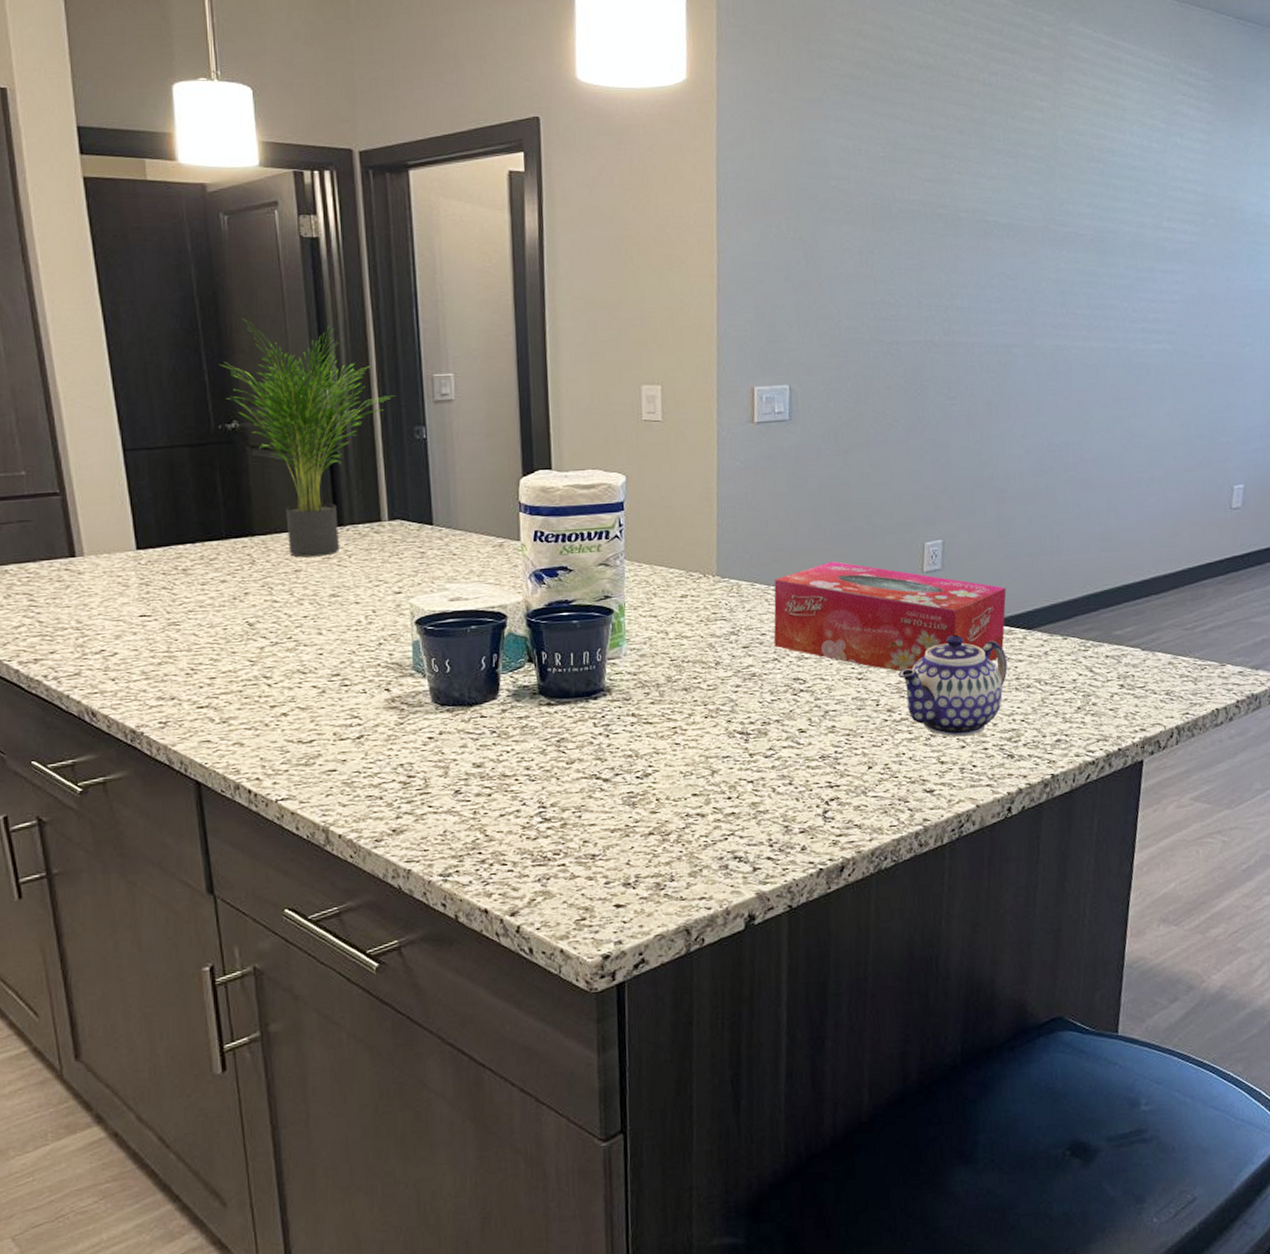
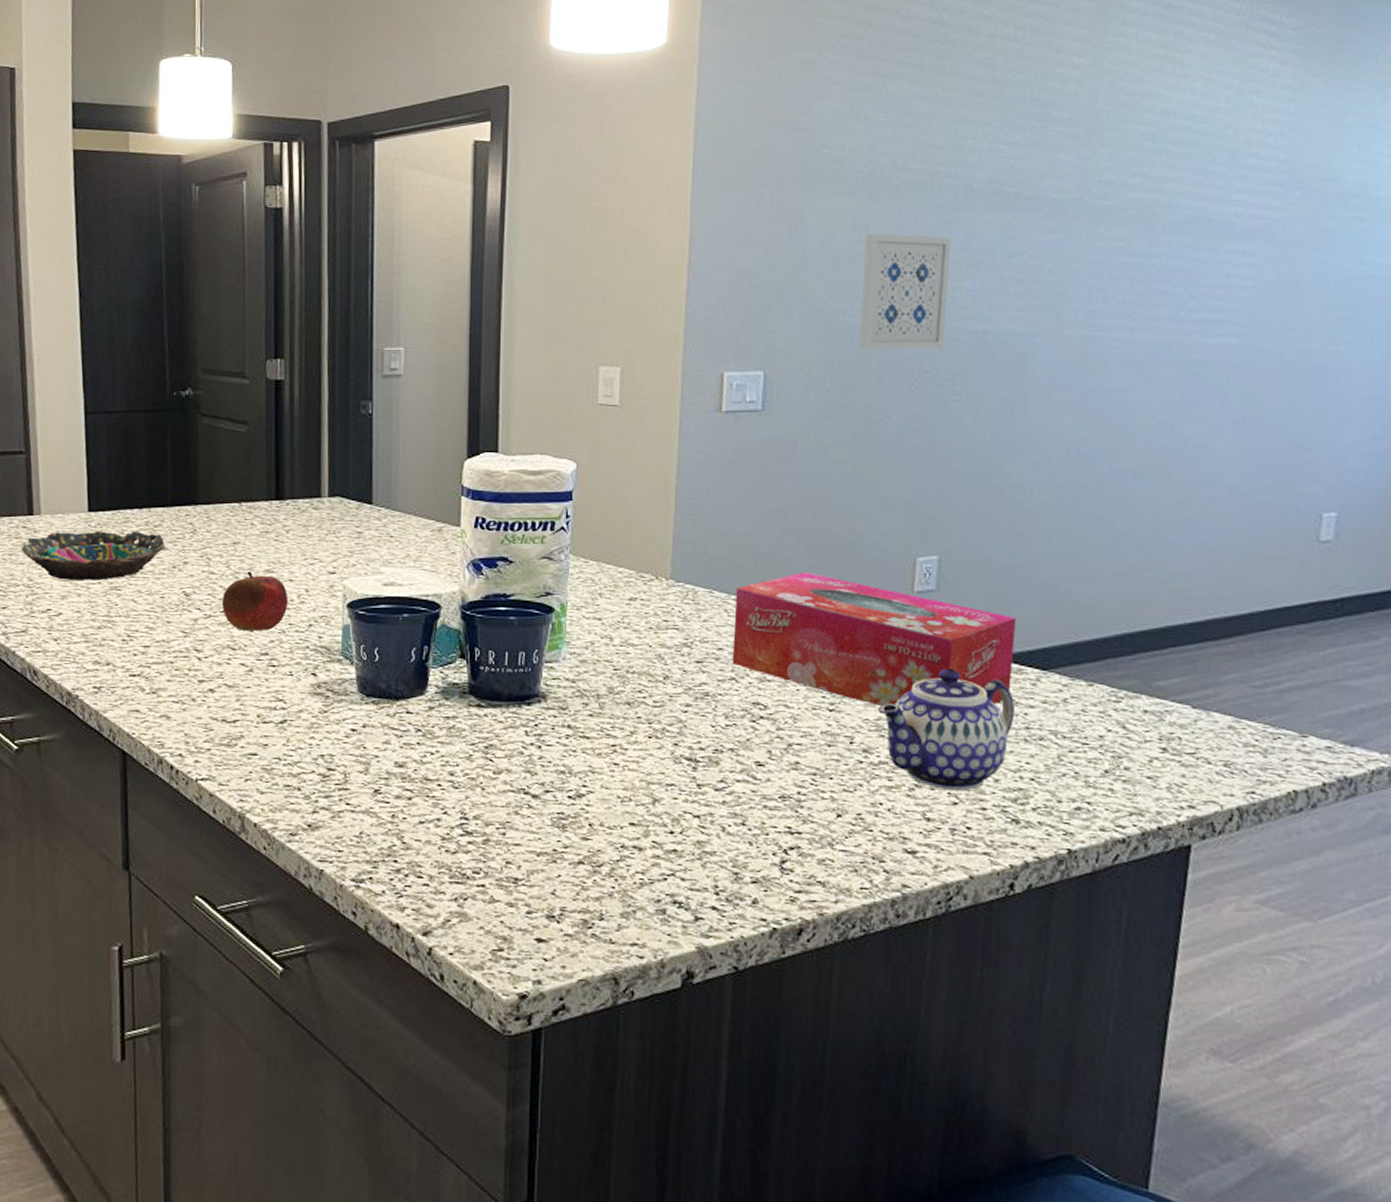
bowl: none [65,565,225,620] -> present [21,531,166,581]
potted plant: present [222,318,389,558] -> none [182,287,339,530]
fruit: none [287,596,356,656] -> present [221,571,289,632]
wall art: none [869,258,944,363] -> present [858,233,952,350]

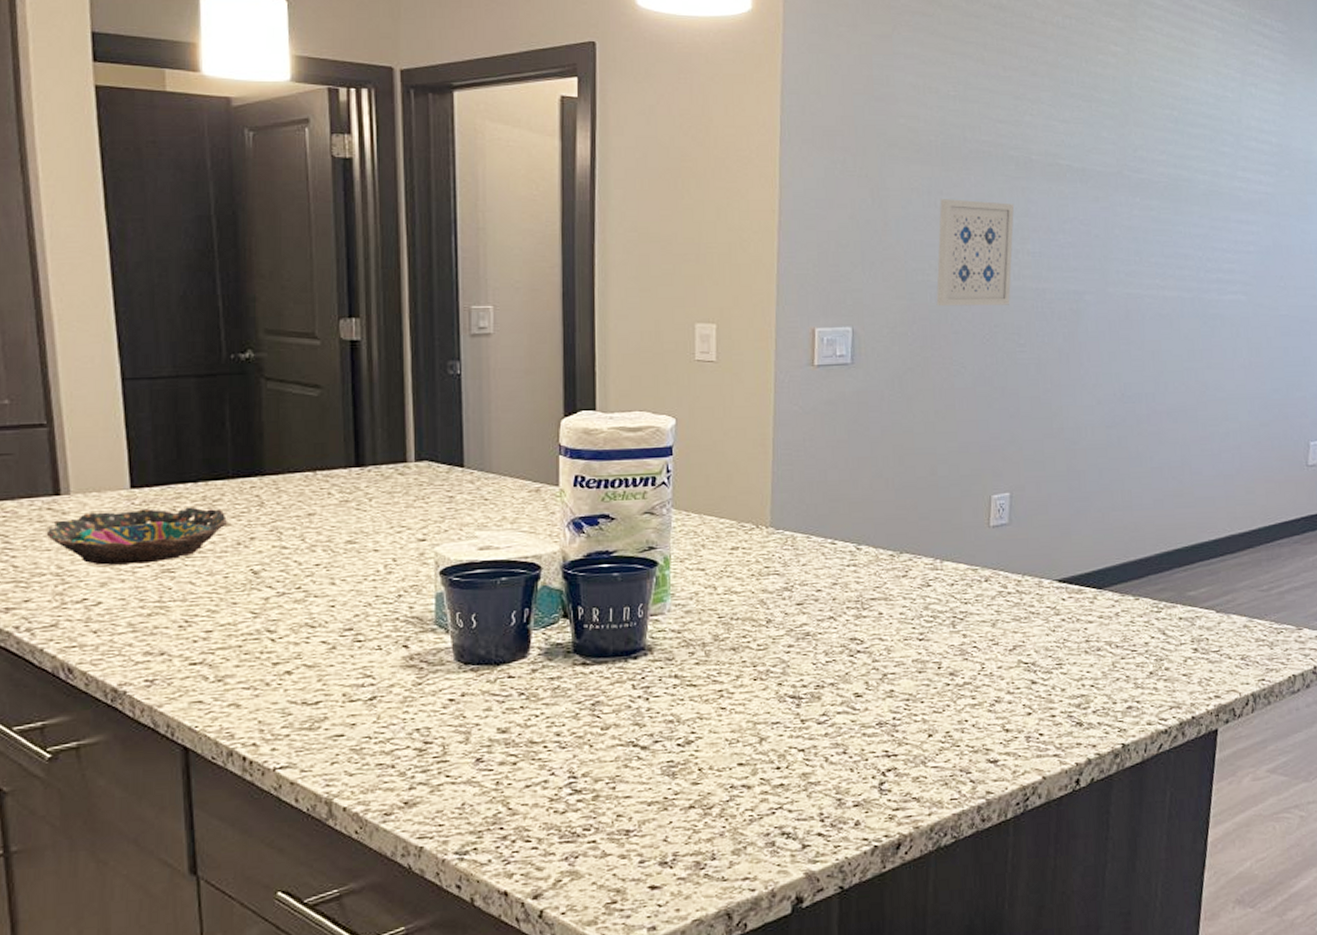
fruit: present [221,571,289,632] -> none [297,543,374,608]
tissue box: present [732,572,1017,707] -> none [830,514,1076,633]
teapot: present [878,669,1015,791] -> none [962,594,1077,703]

